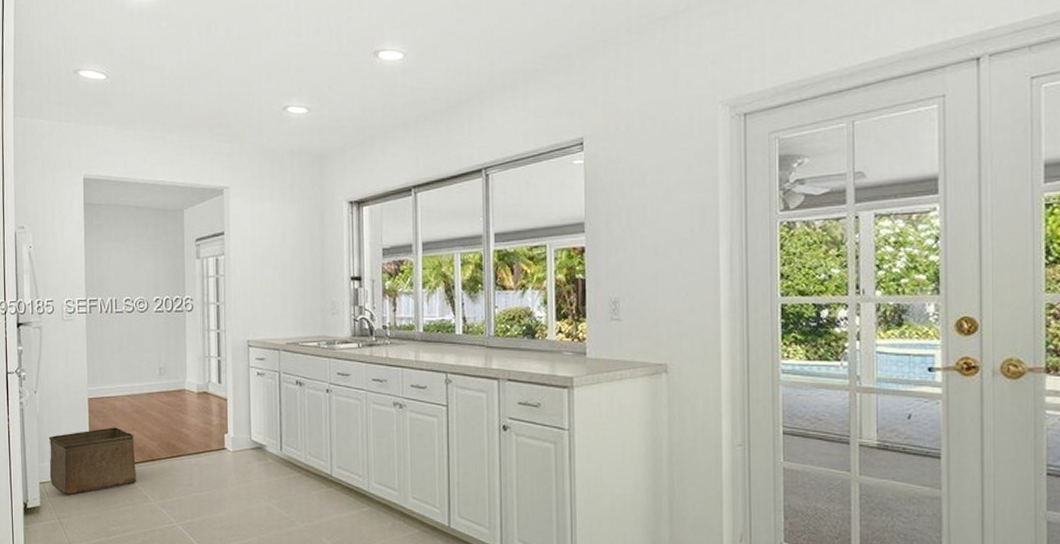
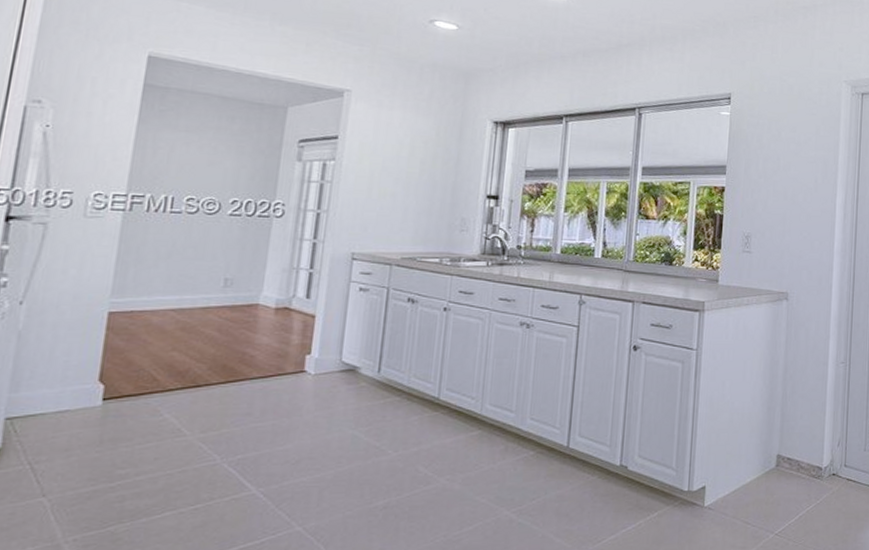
storage bin: present [48,427,136,496] -> none [24,347,173,434]

